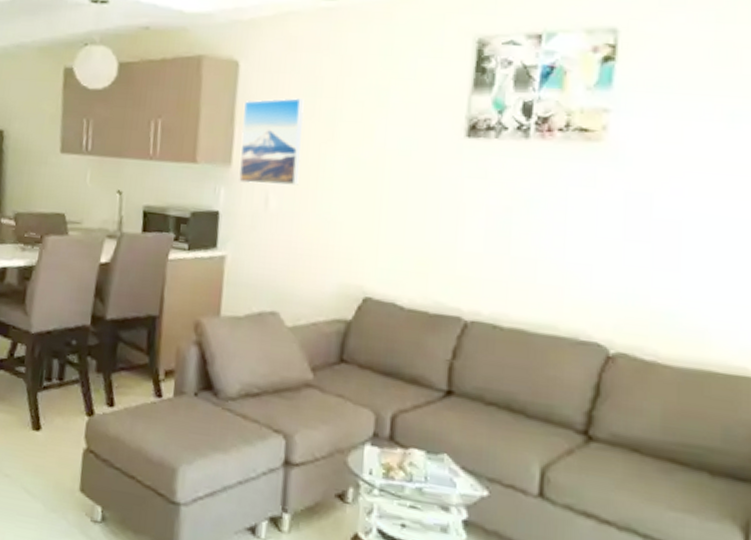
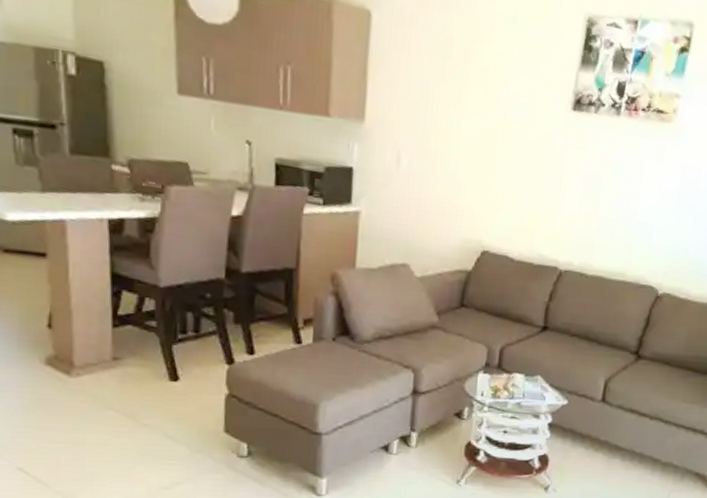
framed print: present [238,97,304,185] -> none [371,54,435,146]

